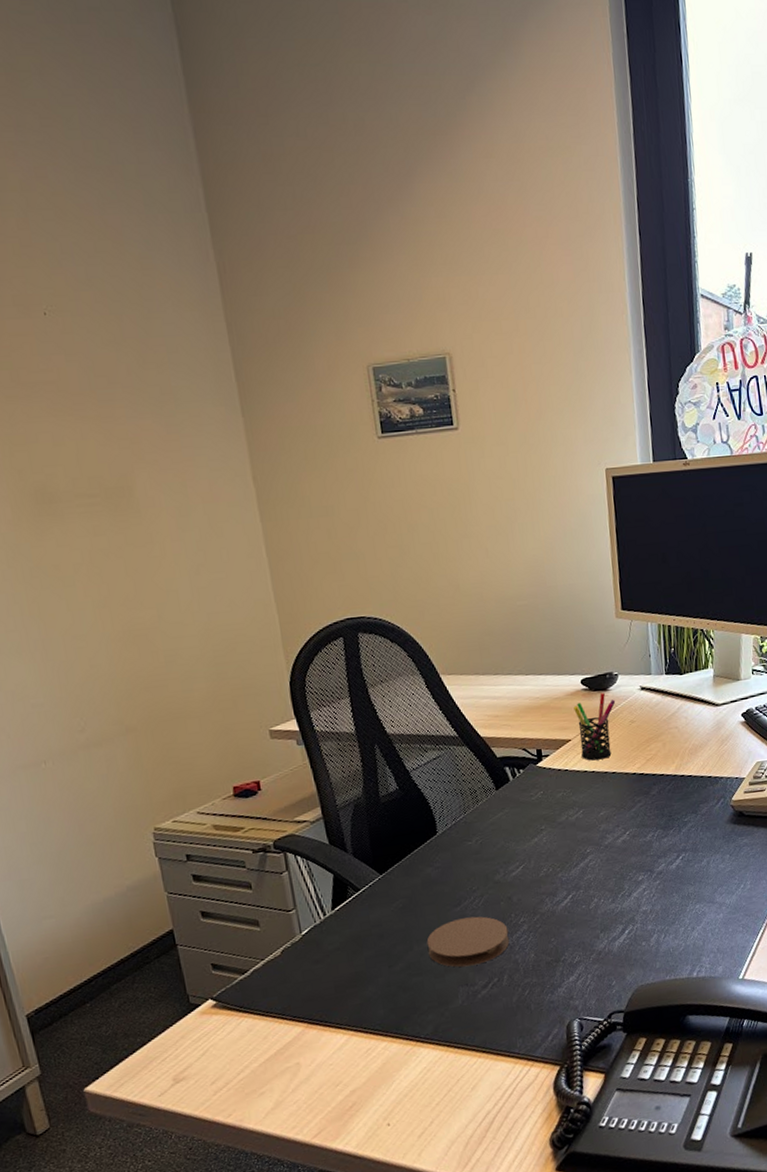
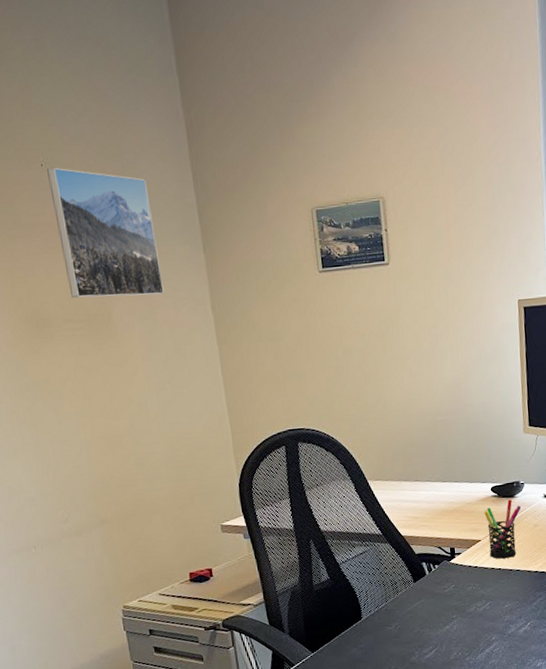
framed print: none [51,316,196,469] -> present [47,167,164,299]

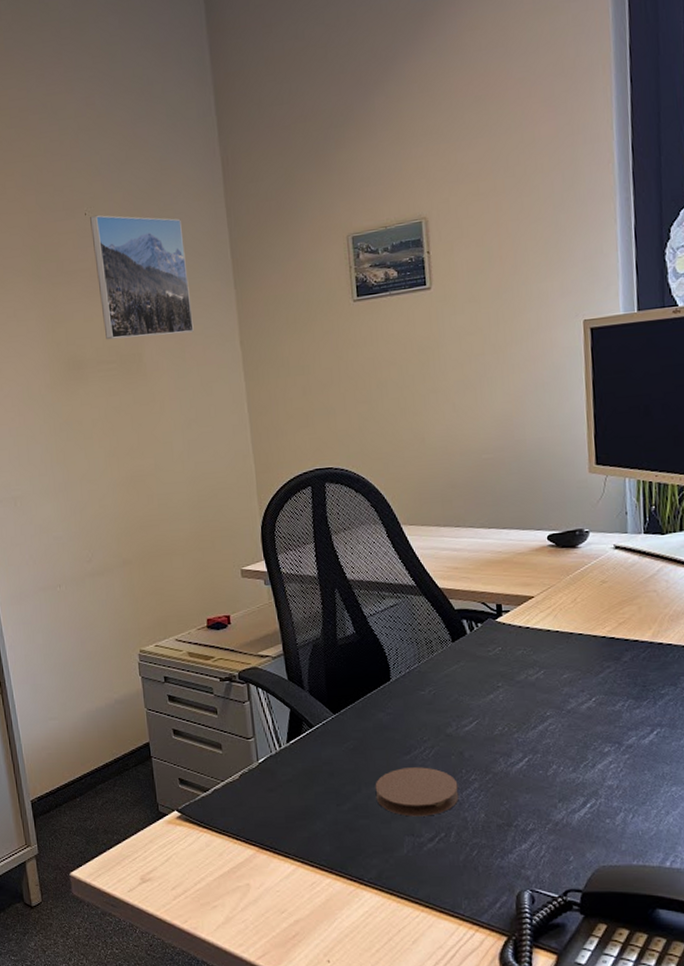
pen holder: present [484,499,522,559] -> none [538,550,586,620]

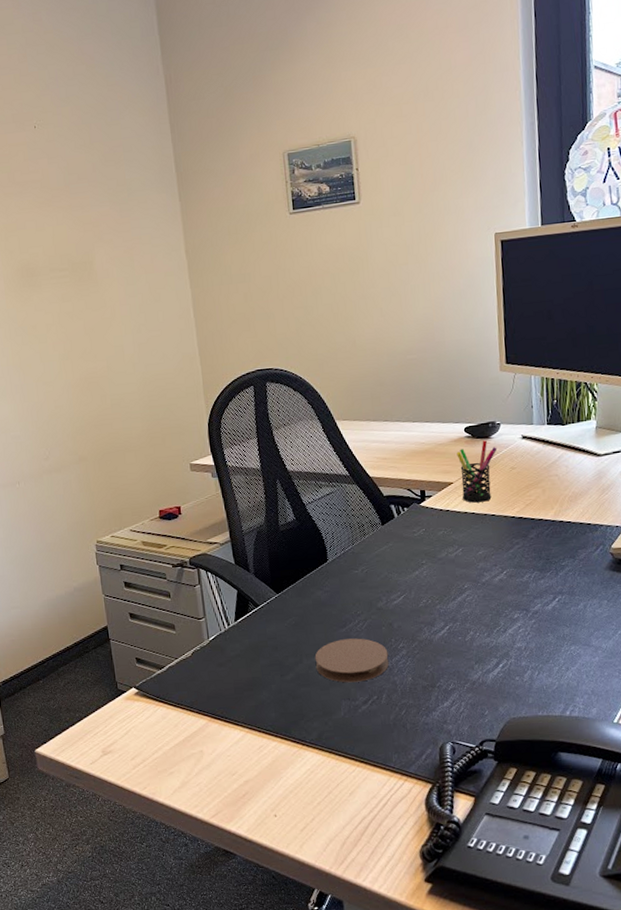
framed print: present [90,215,194,340] -> none [39,128,142,249]
pen holder: none [538,550,586,620] -> present [456,440,497,503]

